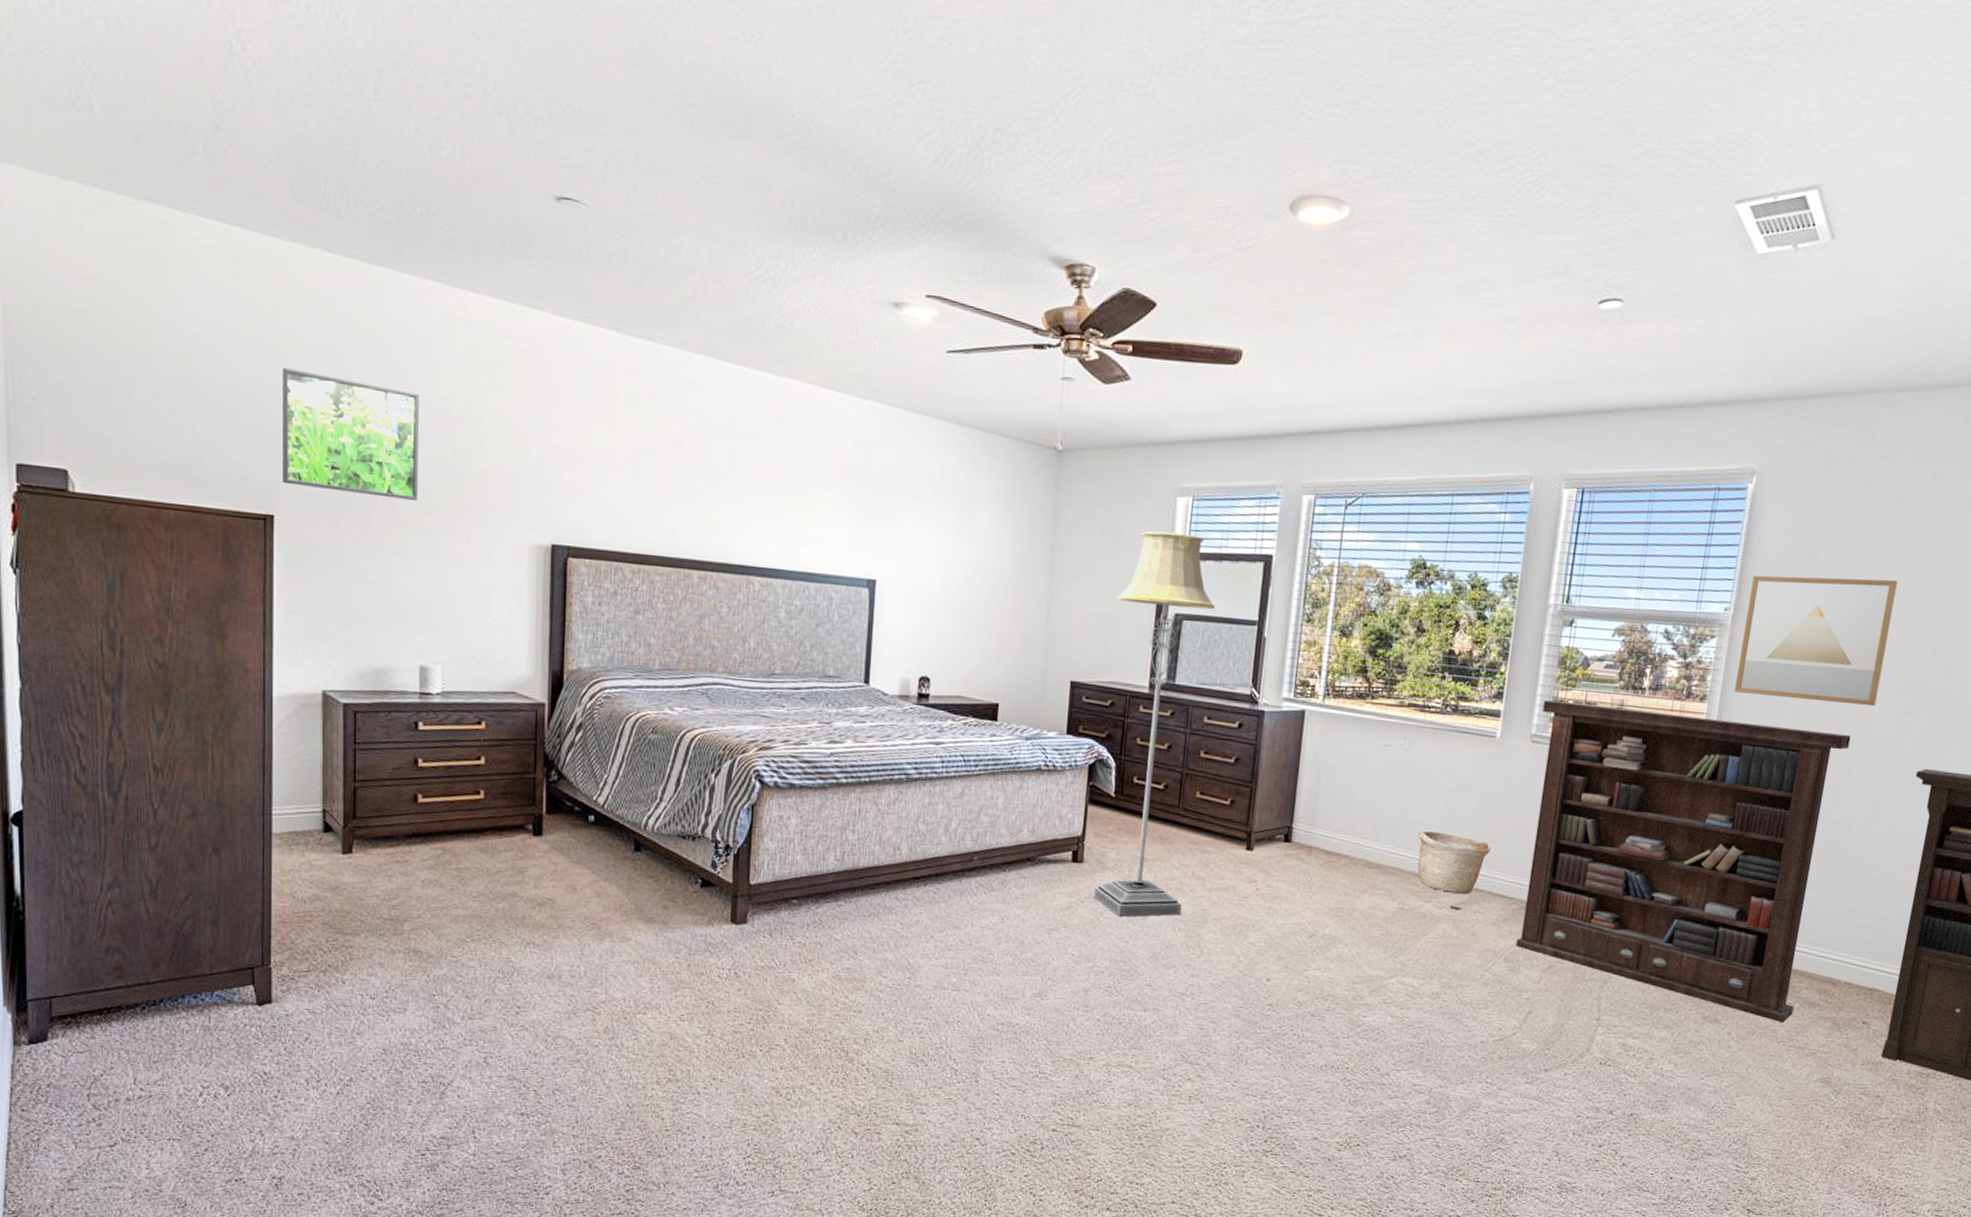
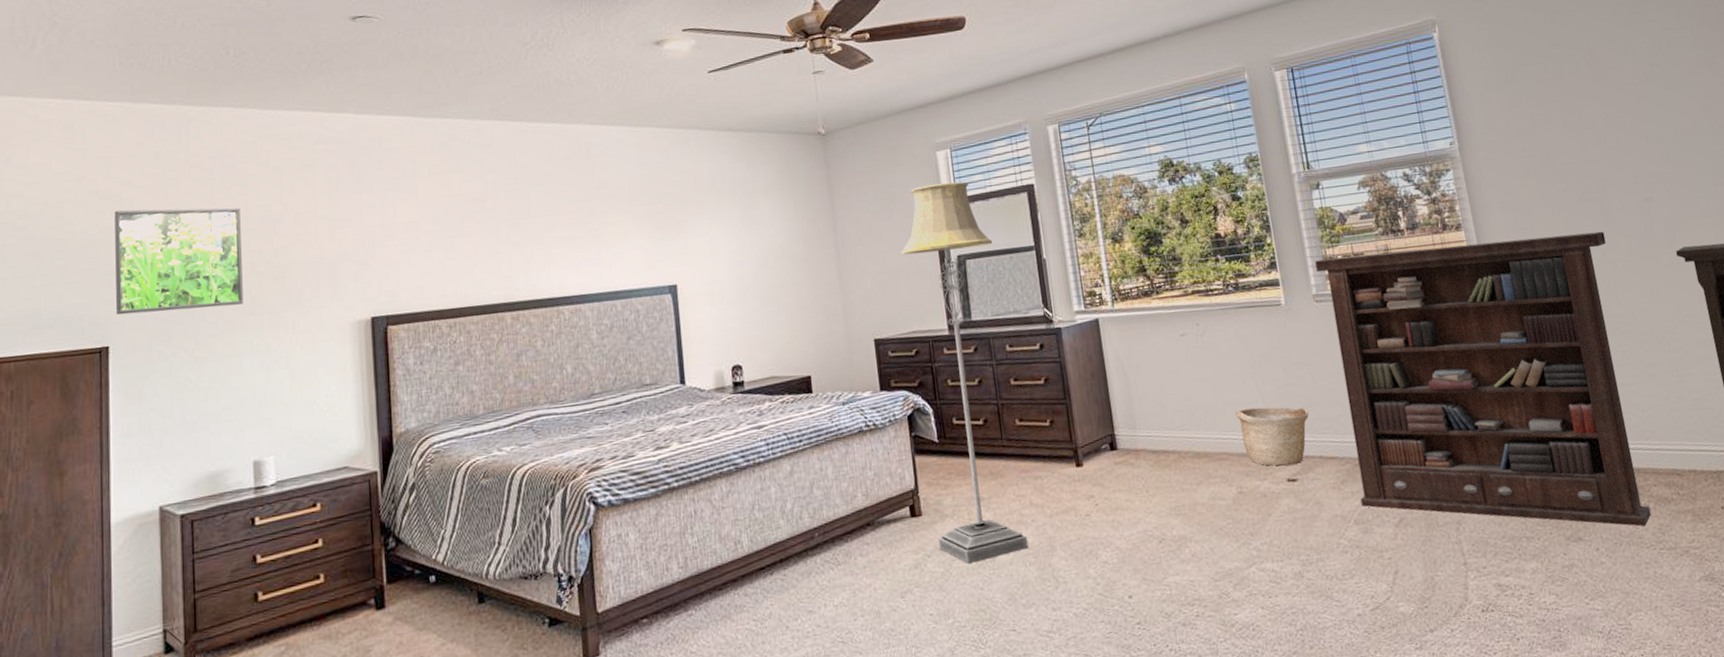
wall art: present [1733,575,1898,707] -> none [1464,86,1615,215]

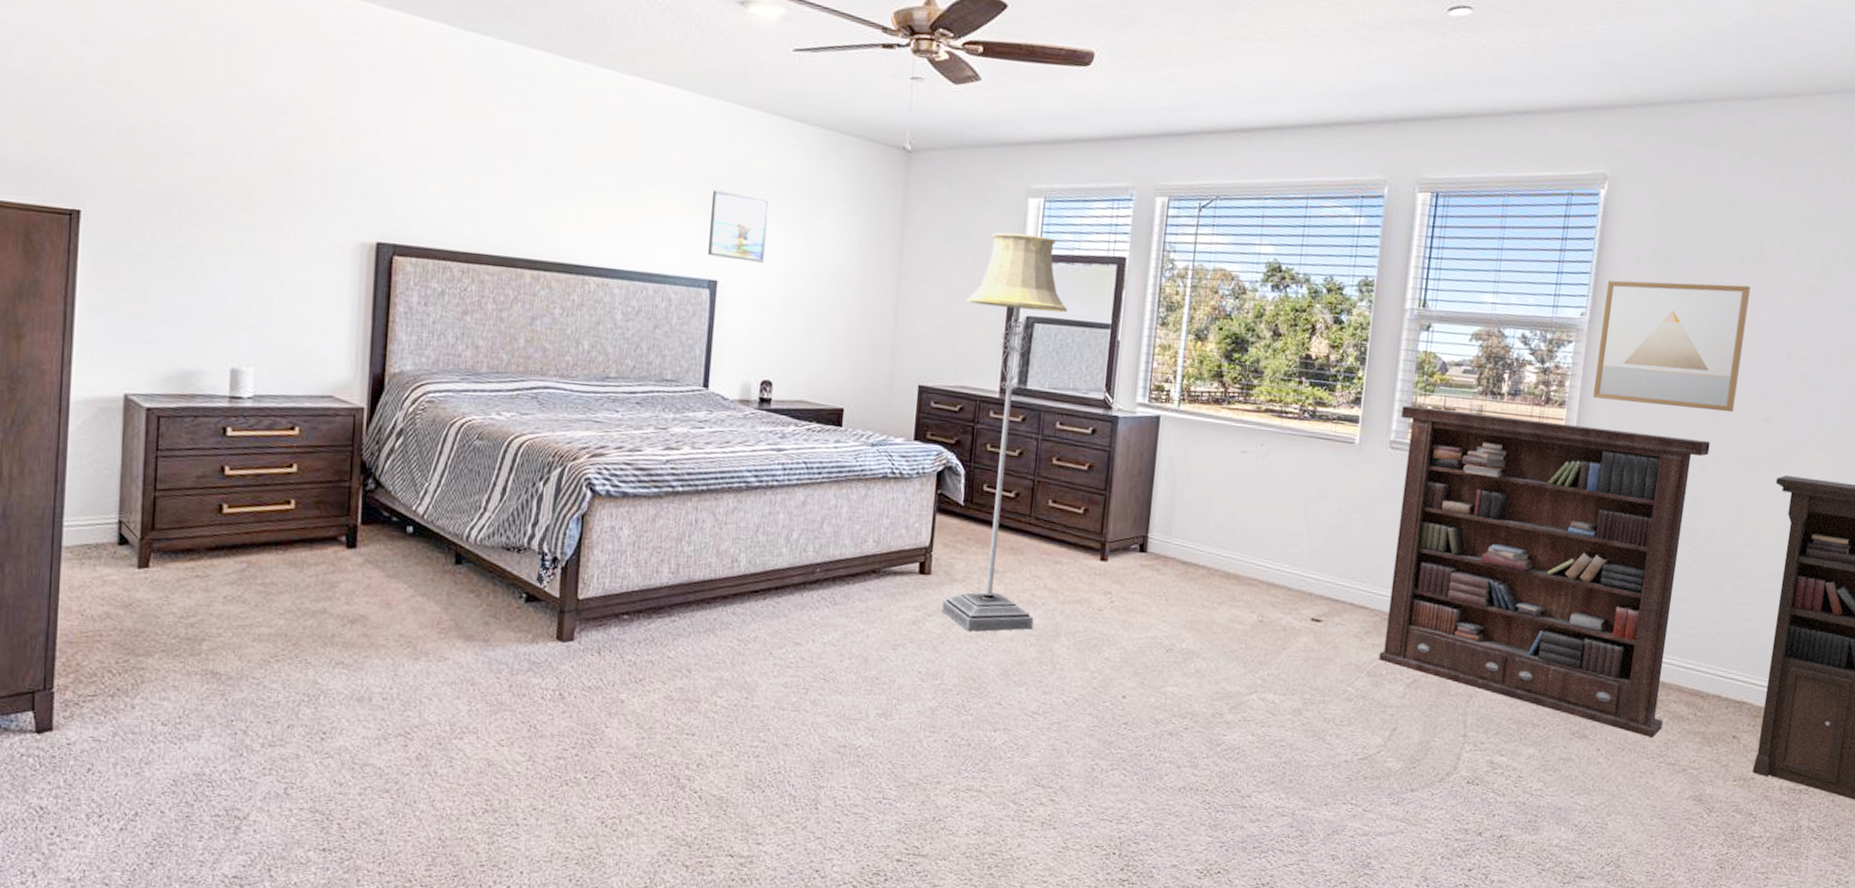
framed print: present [115,207,243,315] -> none [92,59,241,196]
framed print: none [659,204,716,264] -> present [707,190,770,263]
basket: present [1235,407,1309,466] -> none [1276,540,1352,605]
wall art: none [1464,86,1615,215] -> present [1592,280,1751,413]

